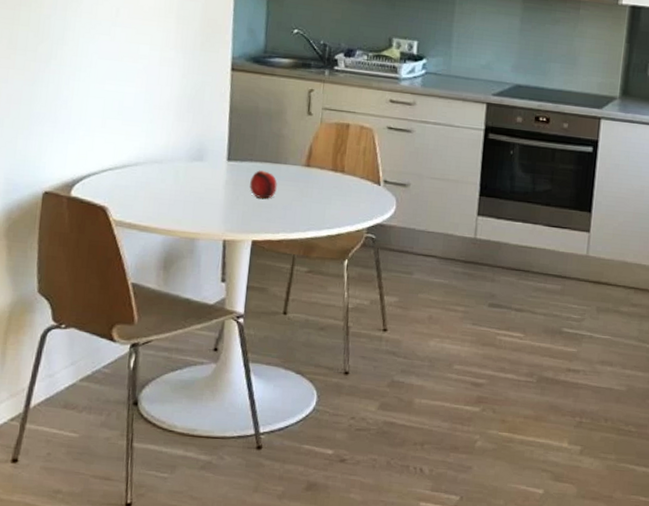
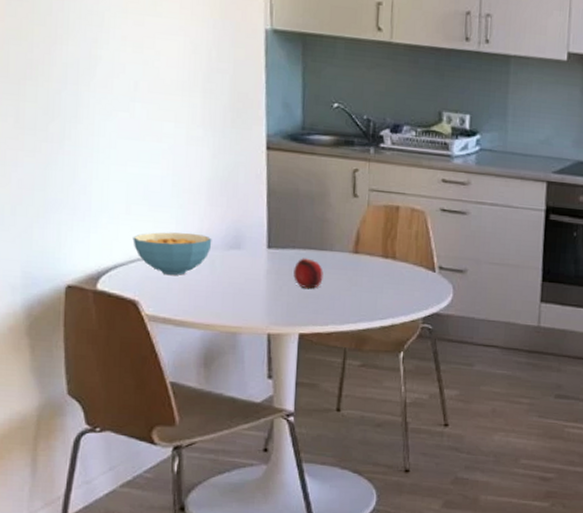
cereal bowl: none [106,144,178,184] -> present [133,232,212,275]

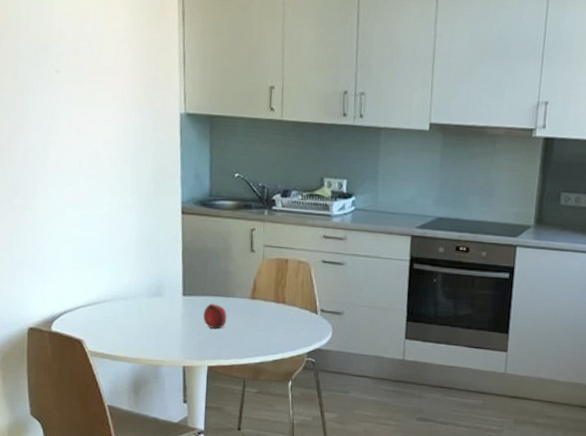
cereal bowl: present [133,232,212,275] -> none [78,283,139,319]

